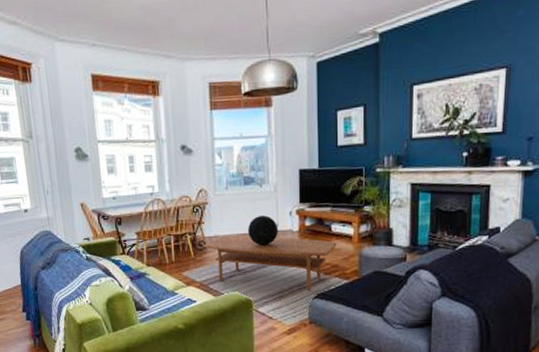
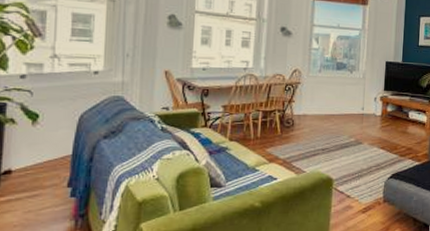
coffee table: present [203,236,337,292] -> none [291,115,413,172]
decorative orb: present [248,215,279,246] -> none [336,99,364,127]

